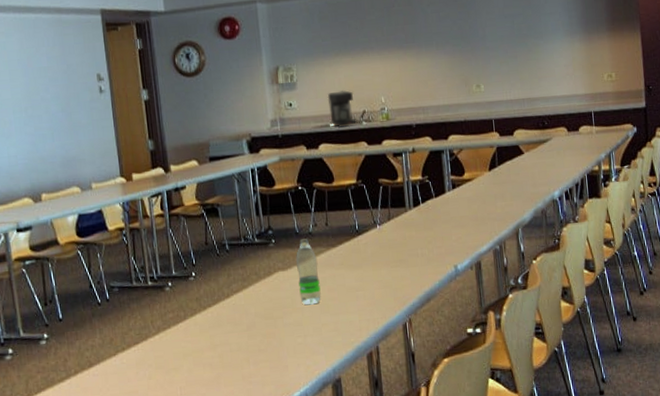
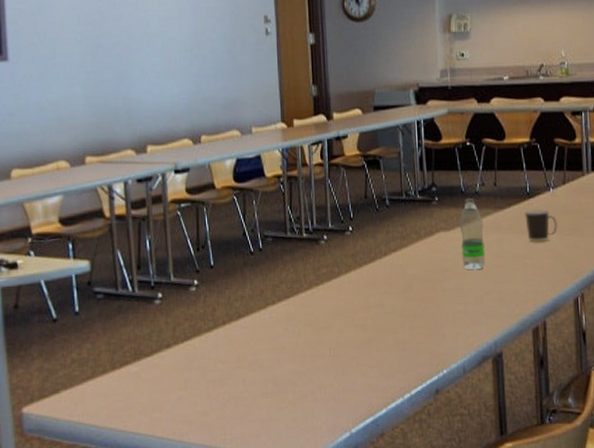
coffee maker: present [327,90,358,127] -> none [502,42,534,81]
mug: none [355,245,385,275] -> present [525,209,558,242]

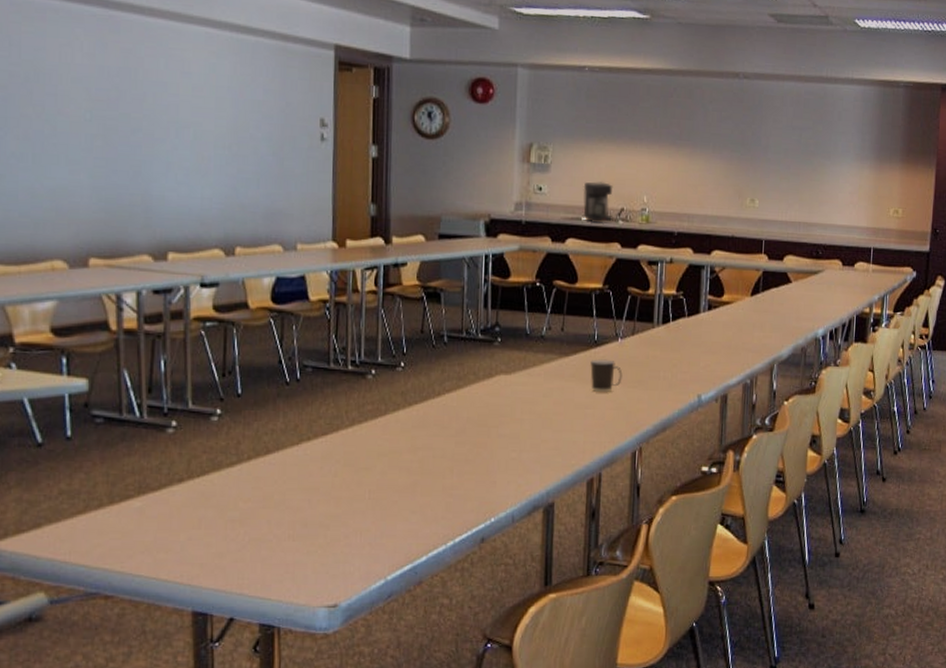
bottle: present [459,198,485,270] -> none [521,342,547,417]
coffee maker: none [502,42,534,81] -> present [583,181,613,223]

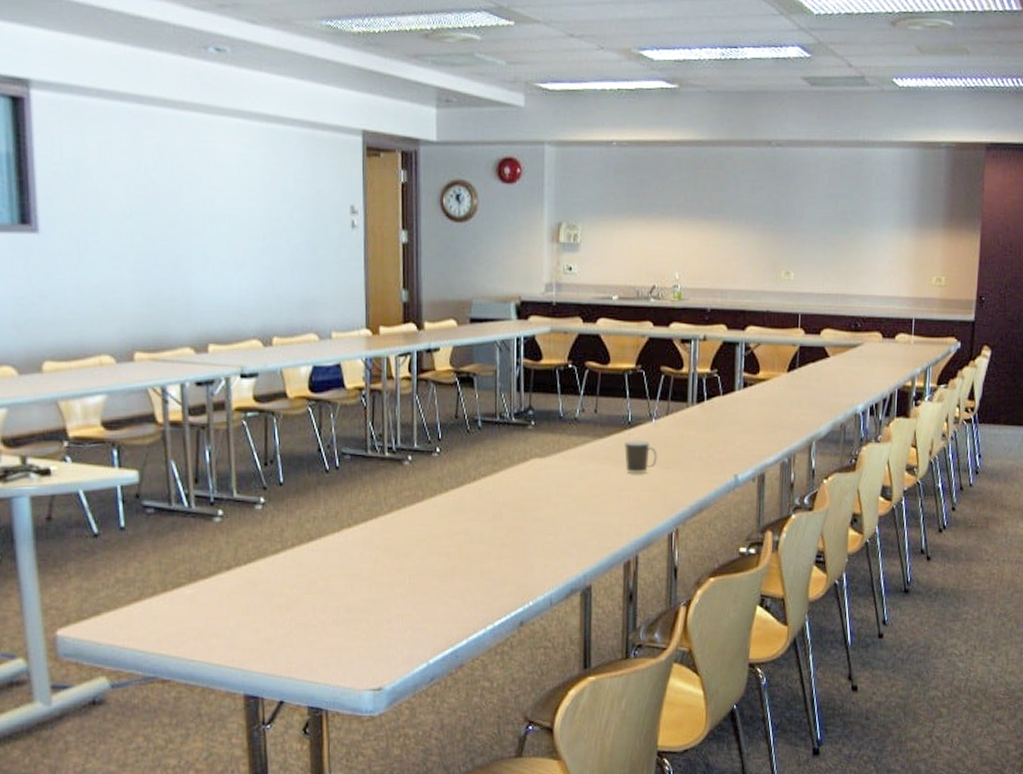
coffee maker: present [583,181,613,223] -> none [613,259,645,302]

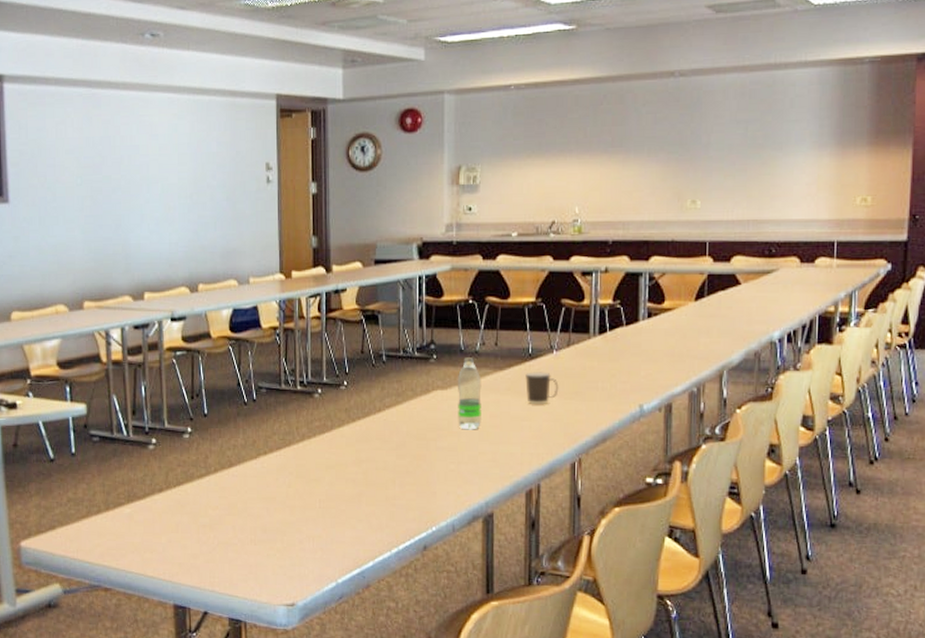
bottle: none [555,424,581,500] -> present [457,357,482,430]

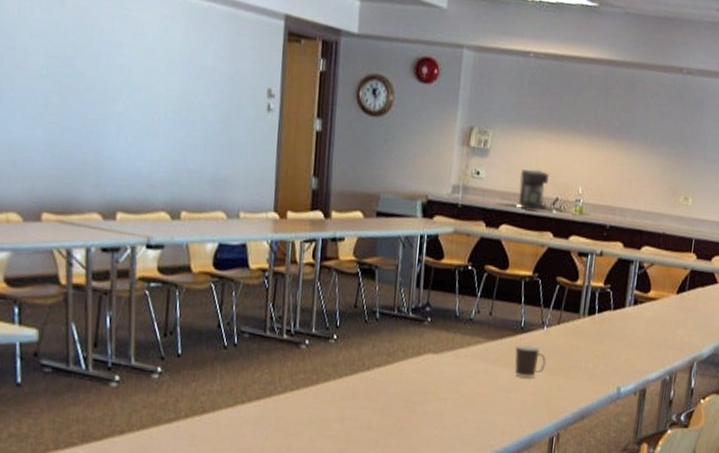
bottle: present [457,357,482,430] -> none [446,324,473,397]
coffee maker: none [512,197,544,238] -> present [518,169,550,211]

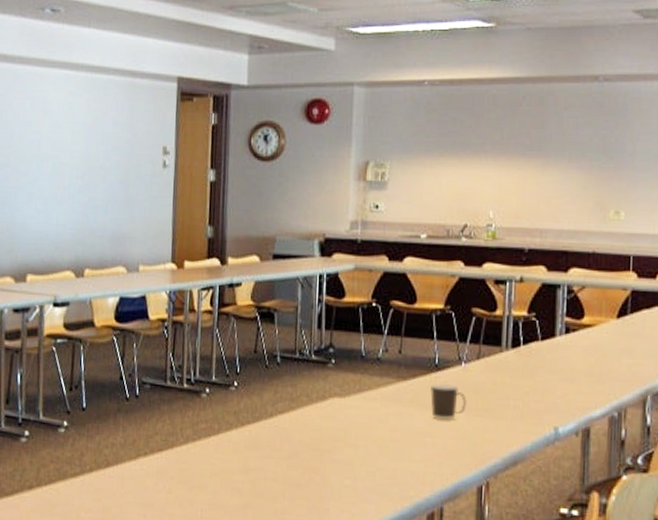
coffee maker: present [518,169,550,211] -> none [422,197,456,241]

